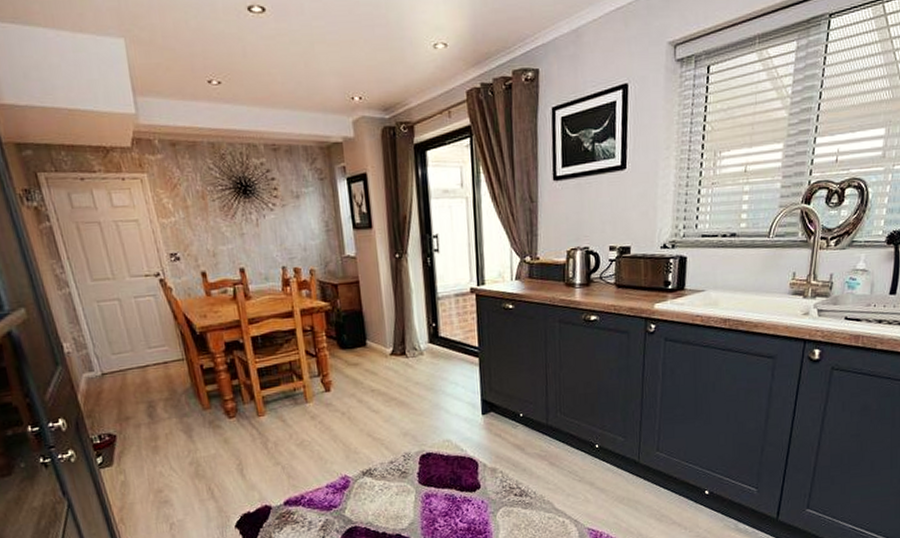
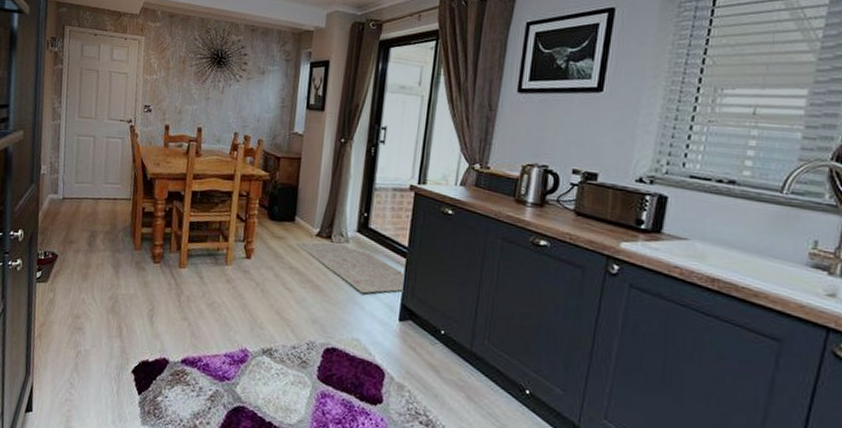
rug: none [373,357,481,399] -> present [297,242,403,294]

